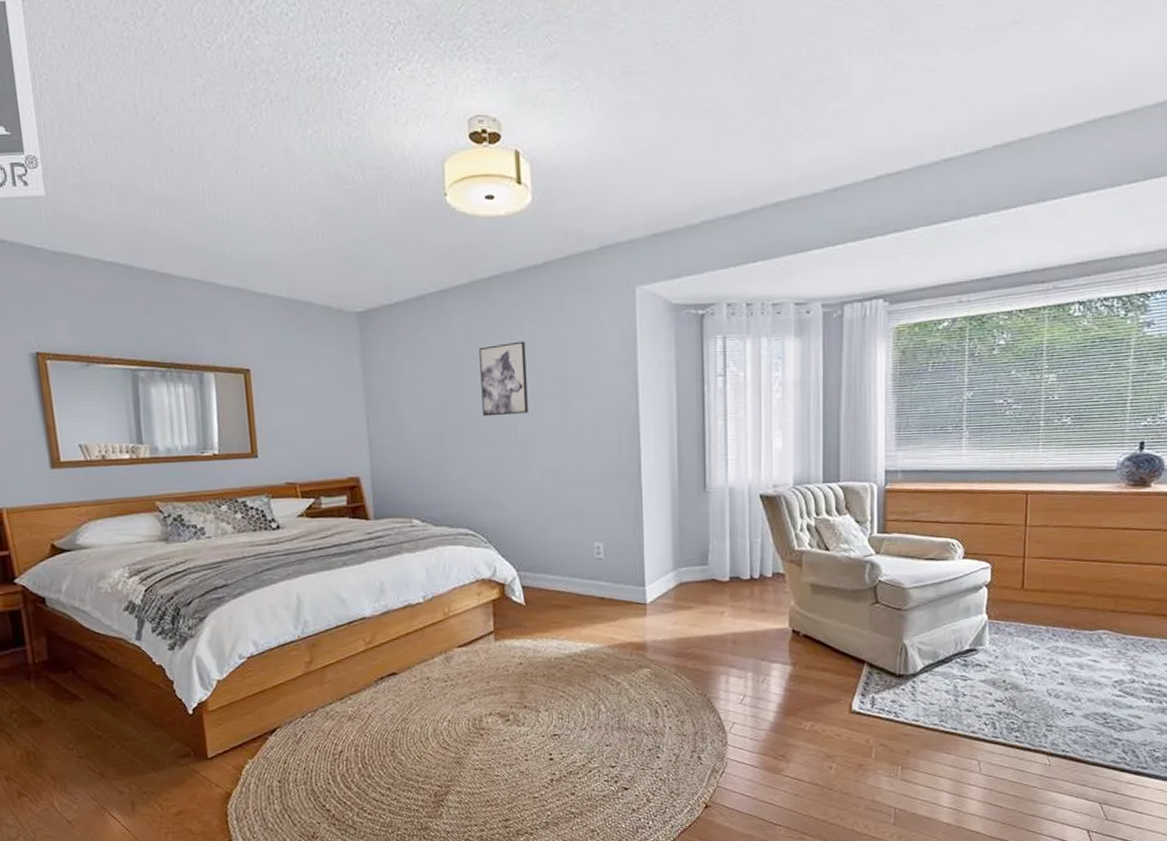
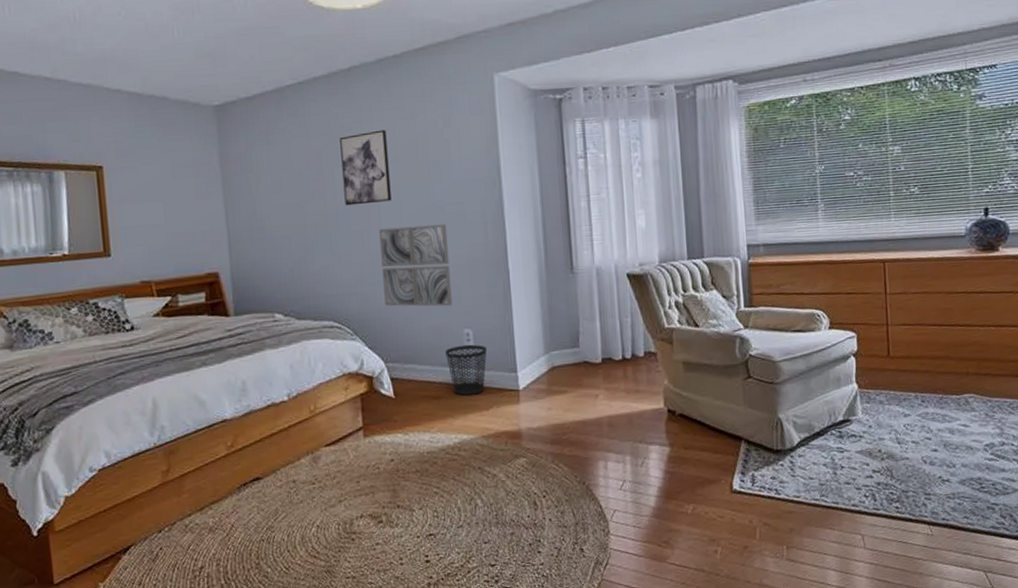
wall art: none [515,438,585,520] -> present [379,224,453,307]
wastebasket: none [576,558,617,606] -> present [445,345,488,396]

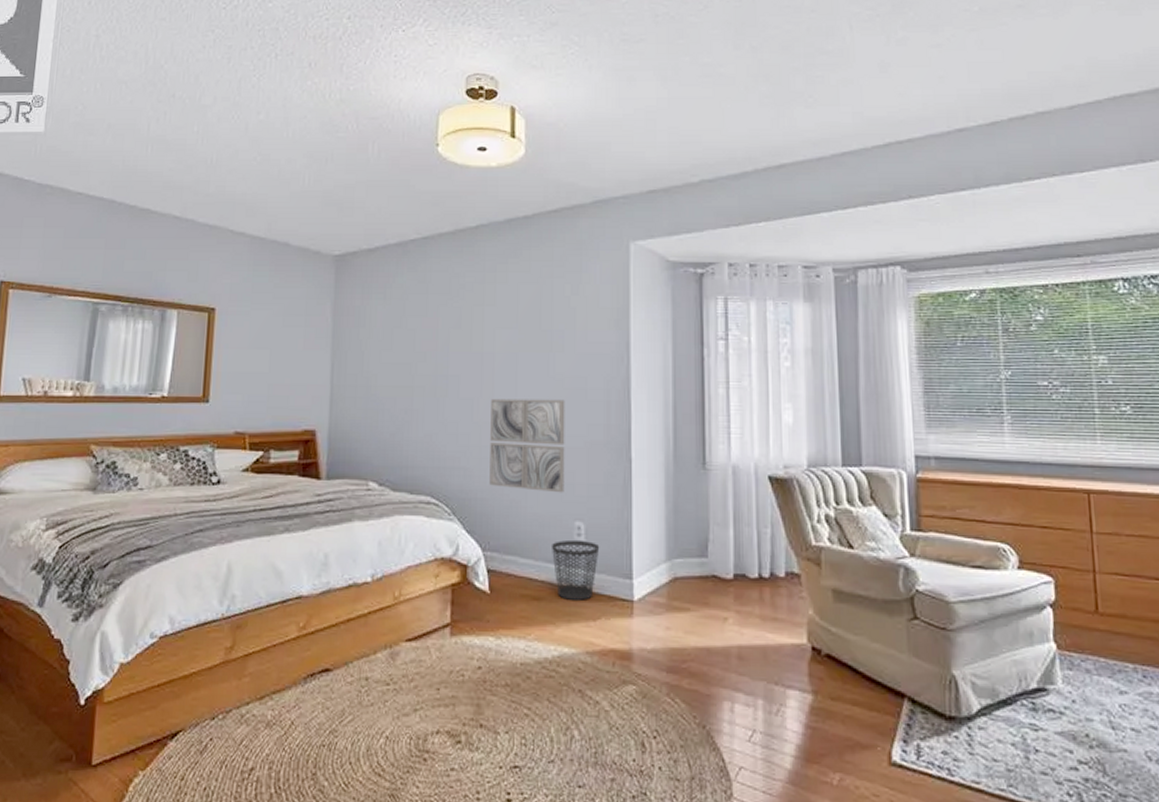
wall art: present [340,129,392,206] -> none [457,292,509,371]

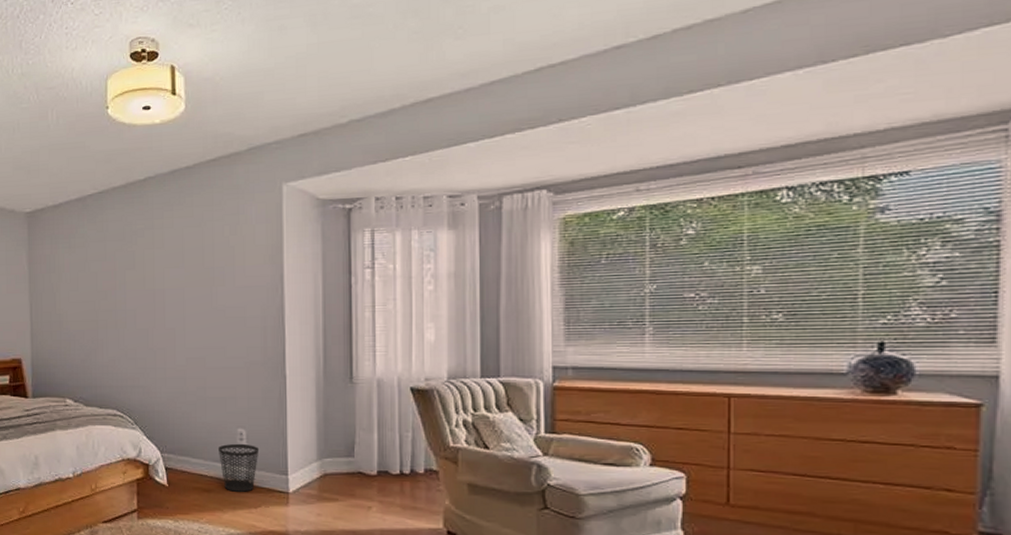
wall art: present [489,398,565,493] -> none [163,327,228,406]

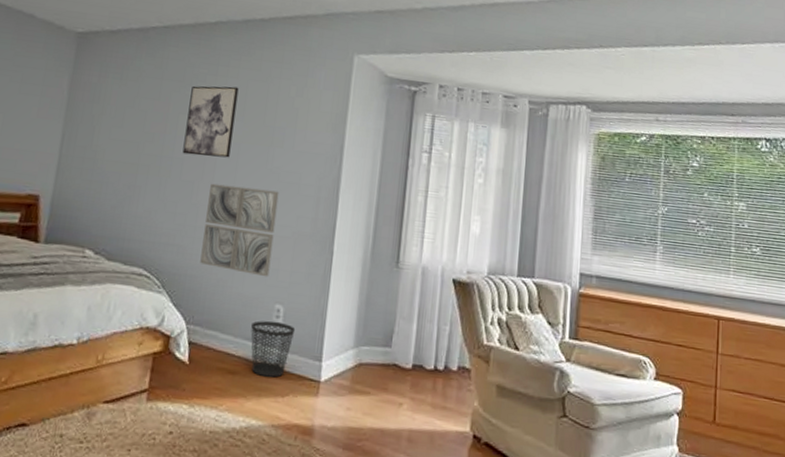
wall art: none [132,236,176,305] -> present [182,86,239,158]
wall art: none [163,327,228,406] -> present [200,183,279,277]

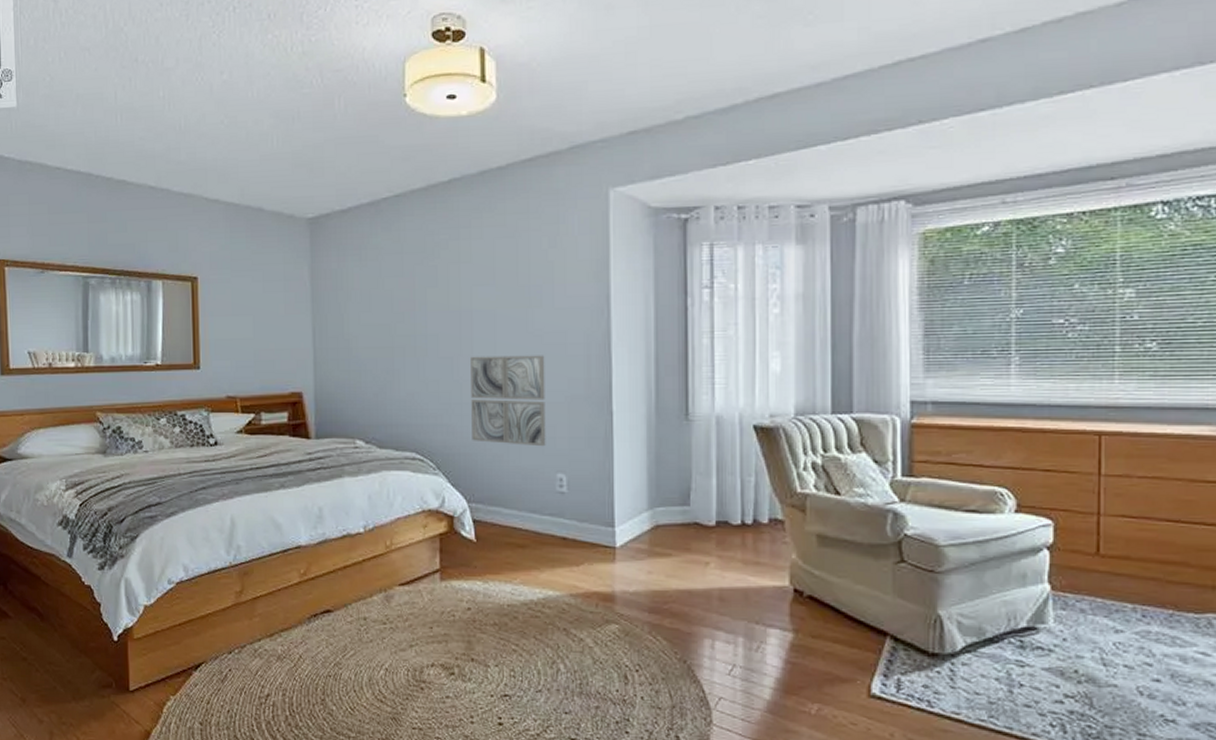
wall art: present [182,86,239,158] -> none [435,248,486,330]
wastebasket: present [251,321,296,378] -> none [535,492,582,547]

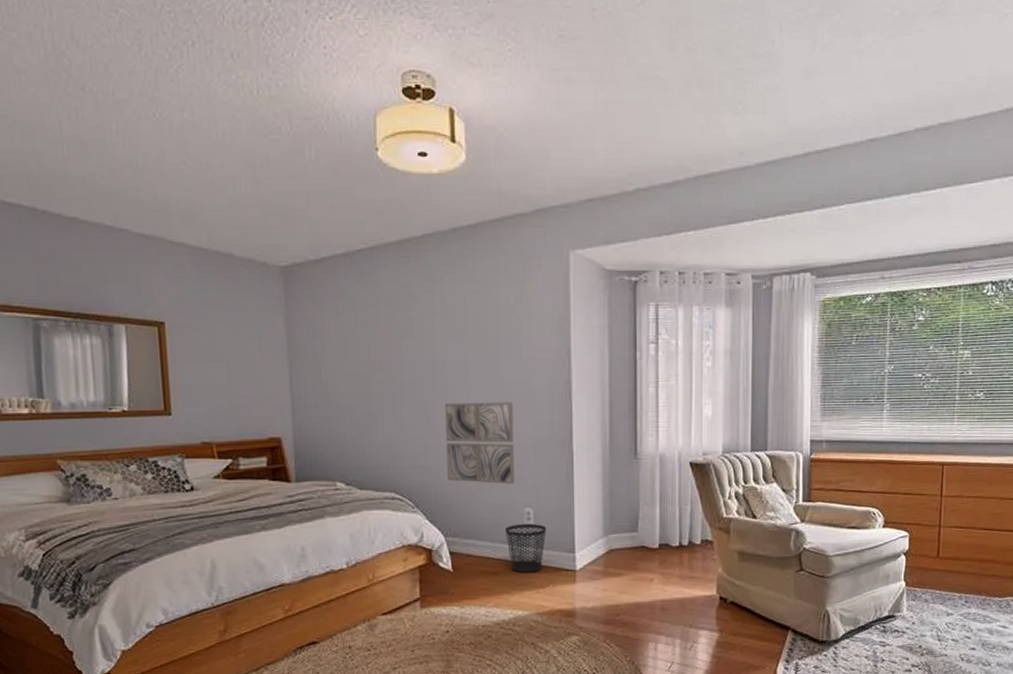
wastebasket: none [535,492,582,547] -> present [505,524,547,573]

